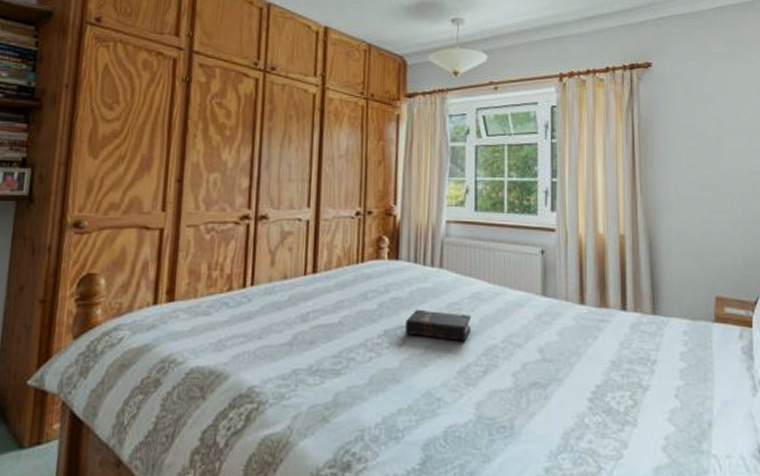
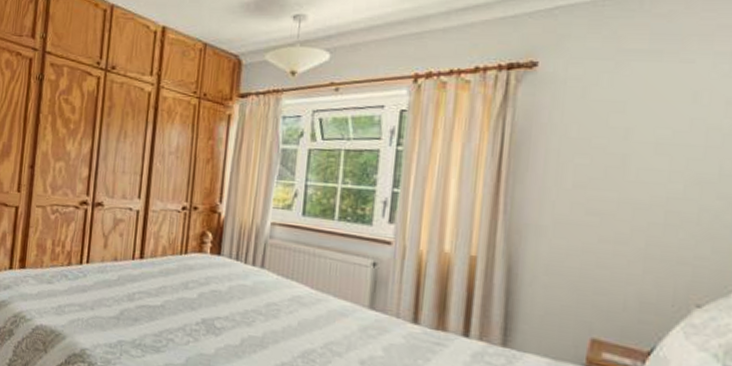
hardback book: present [404,309,472,341] -> none [222,304,291,341]

